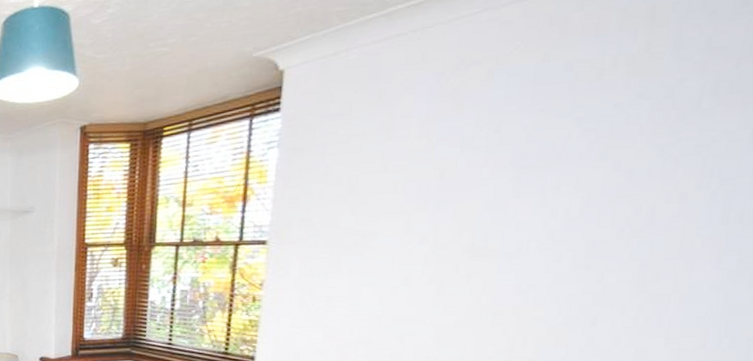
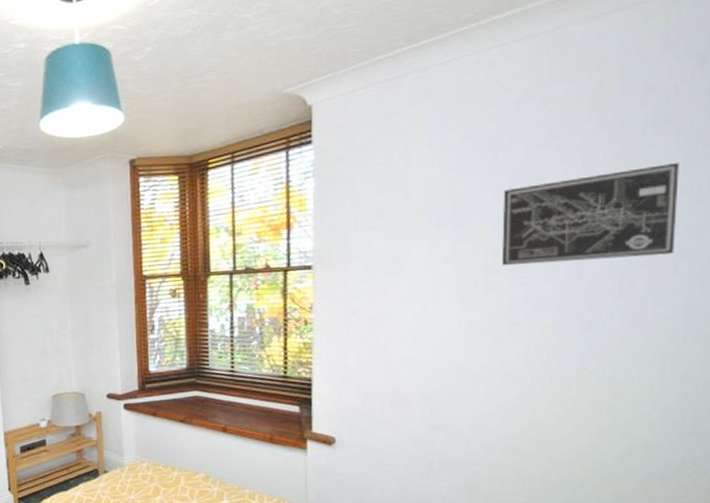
wall art: none [492,137,742,250] -> present [502,162,679,266]

